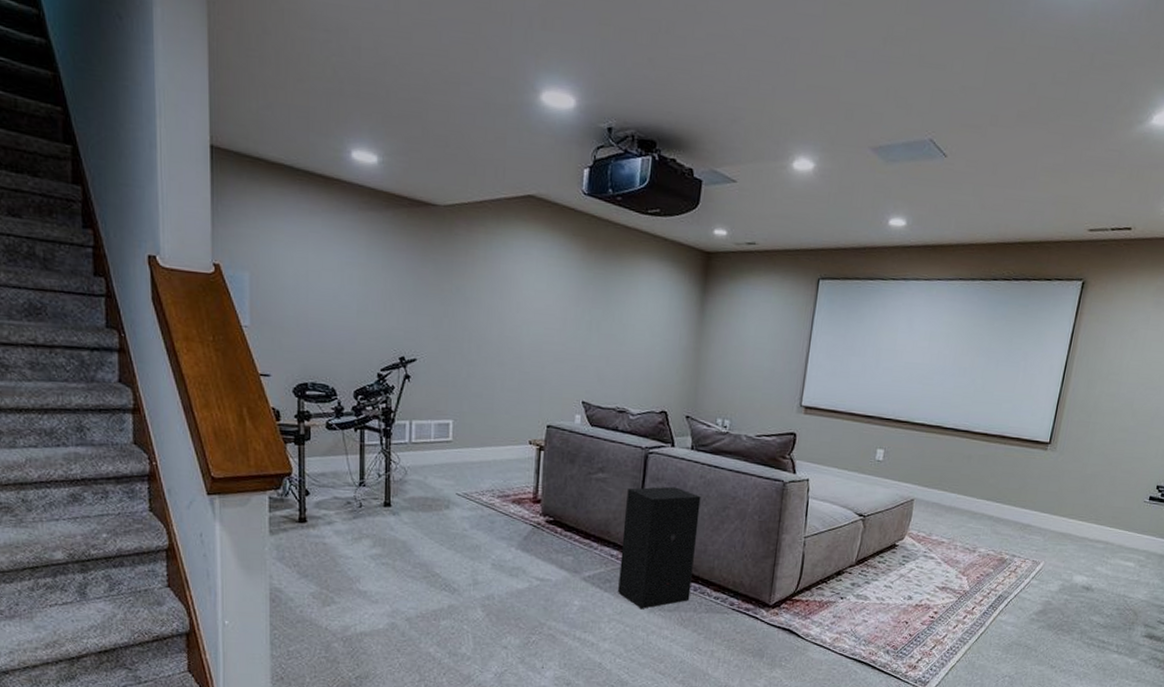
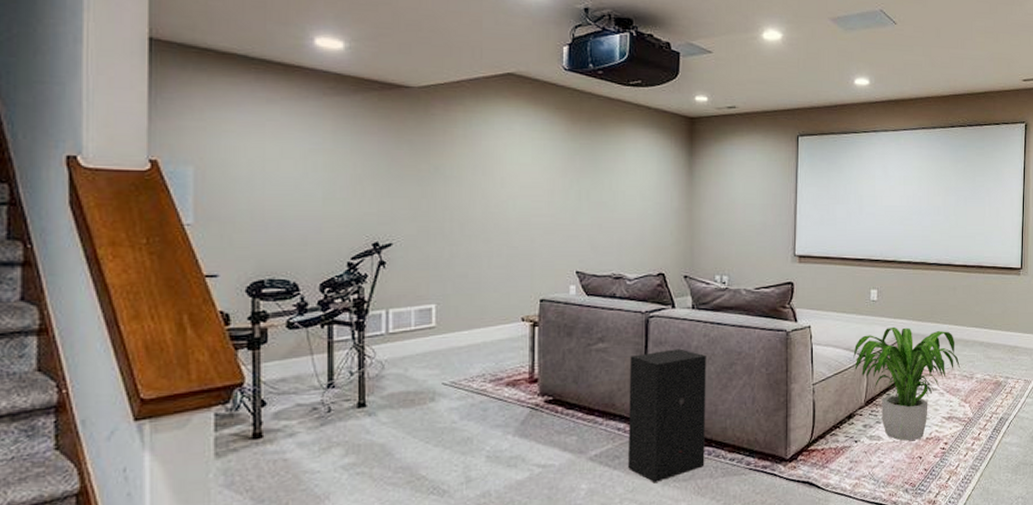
potted plant: none [849,489,964,605] -> present [853,326,961,441]

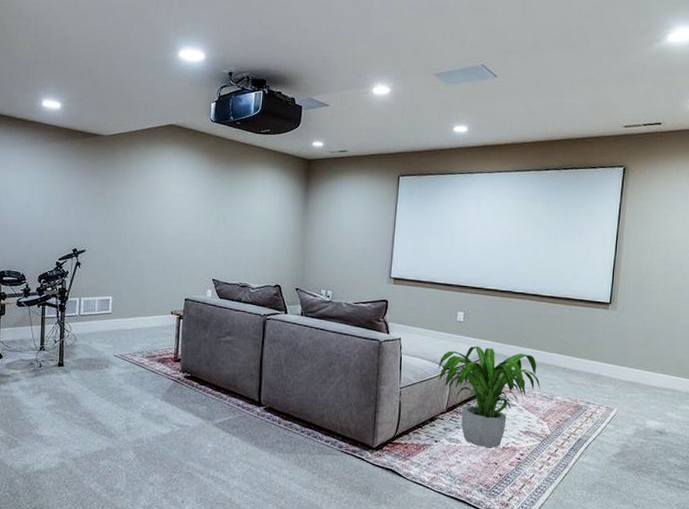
speaker: present [628,348,706,482] -> none [244,346,311,451]

